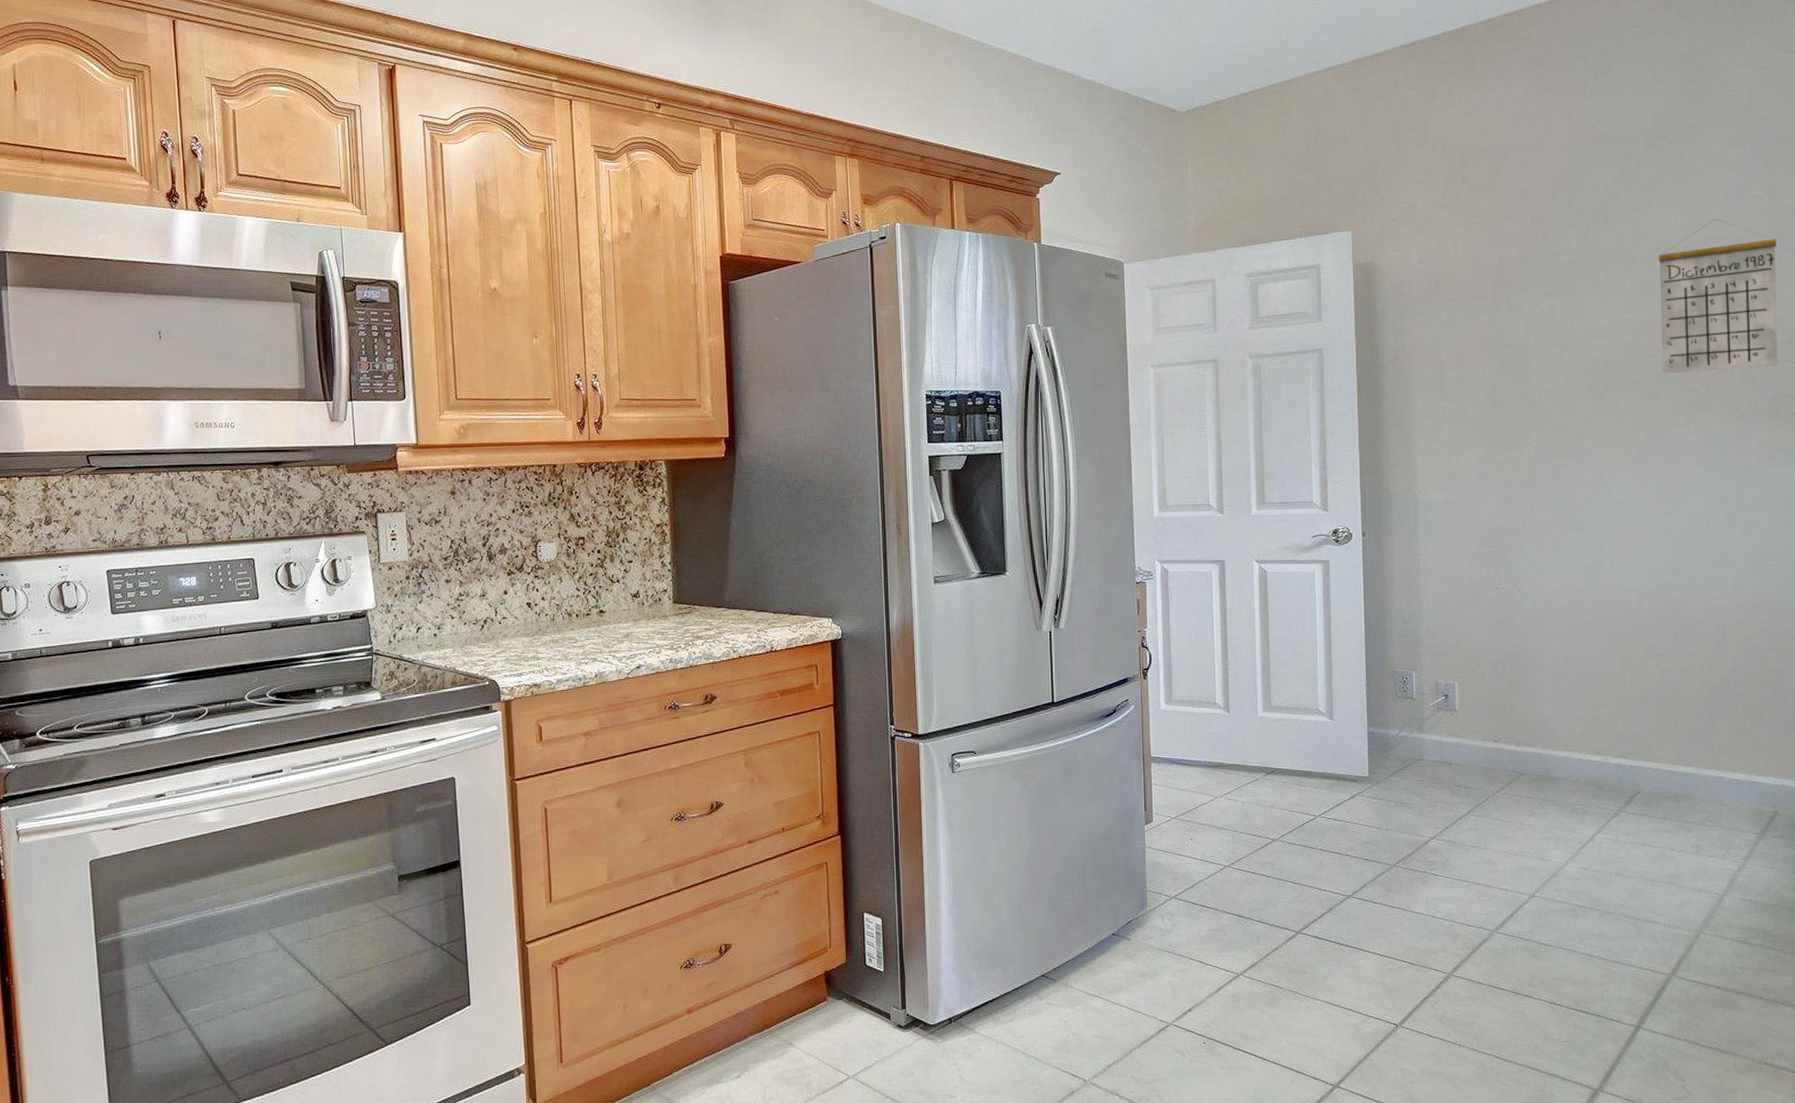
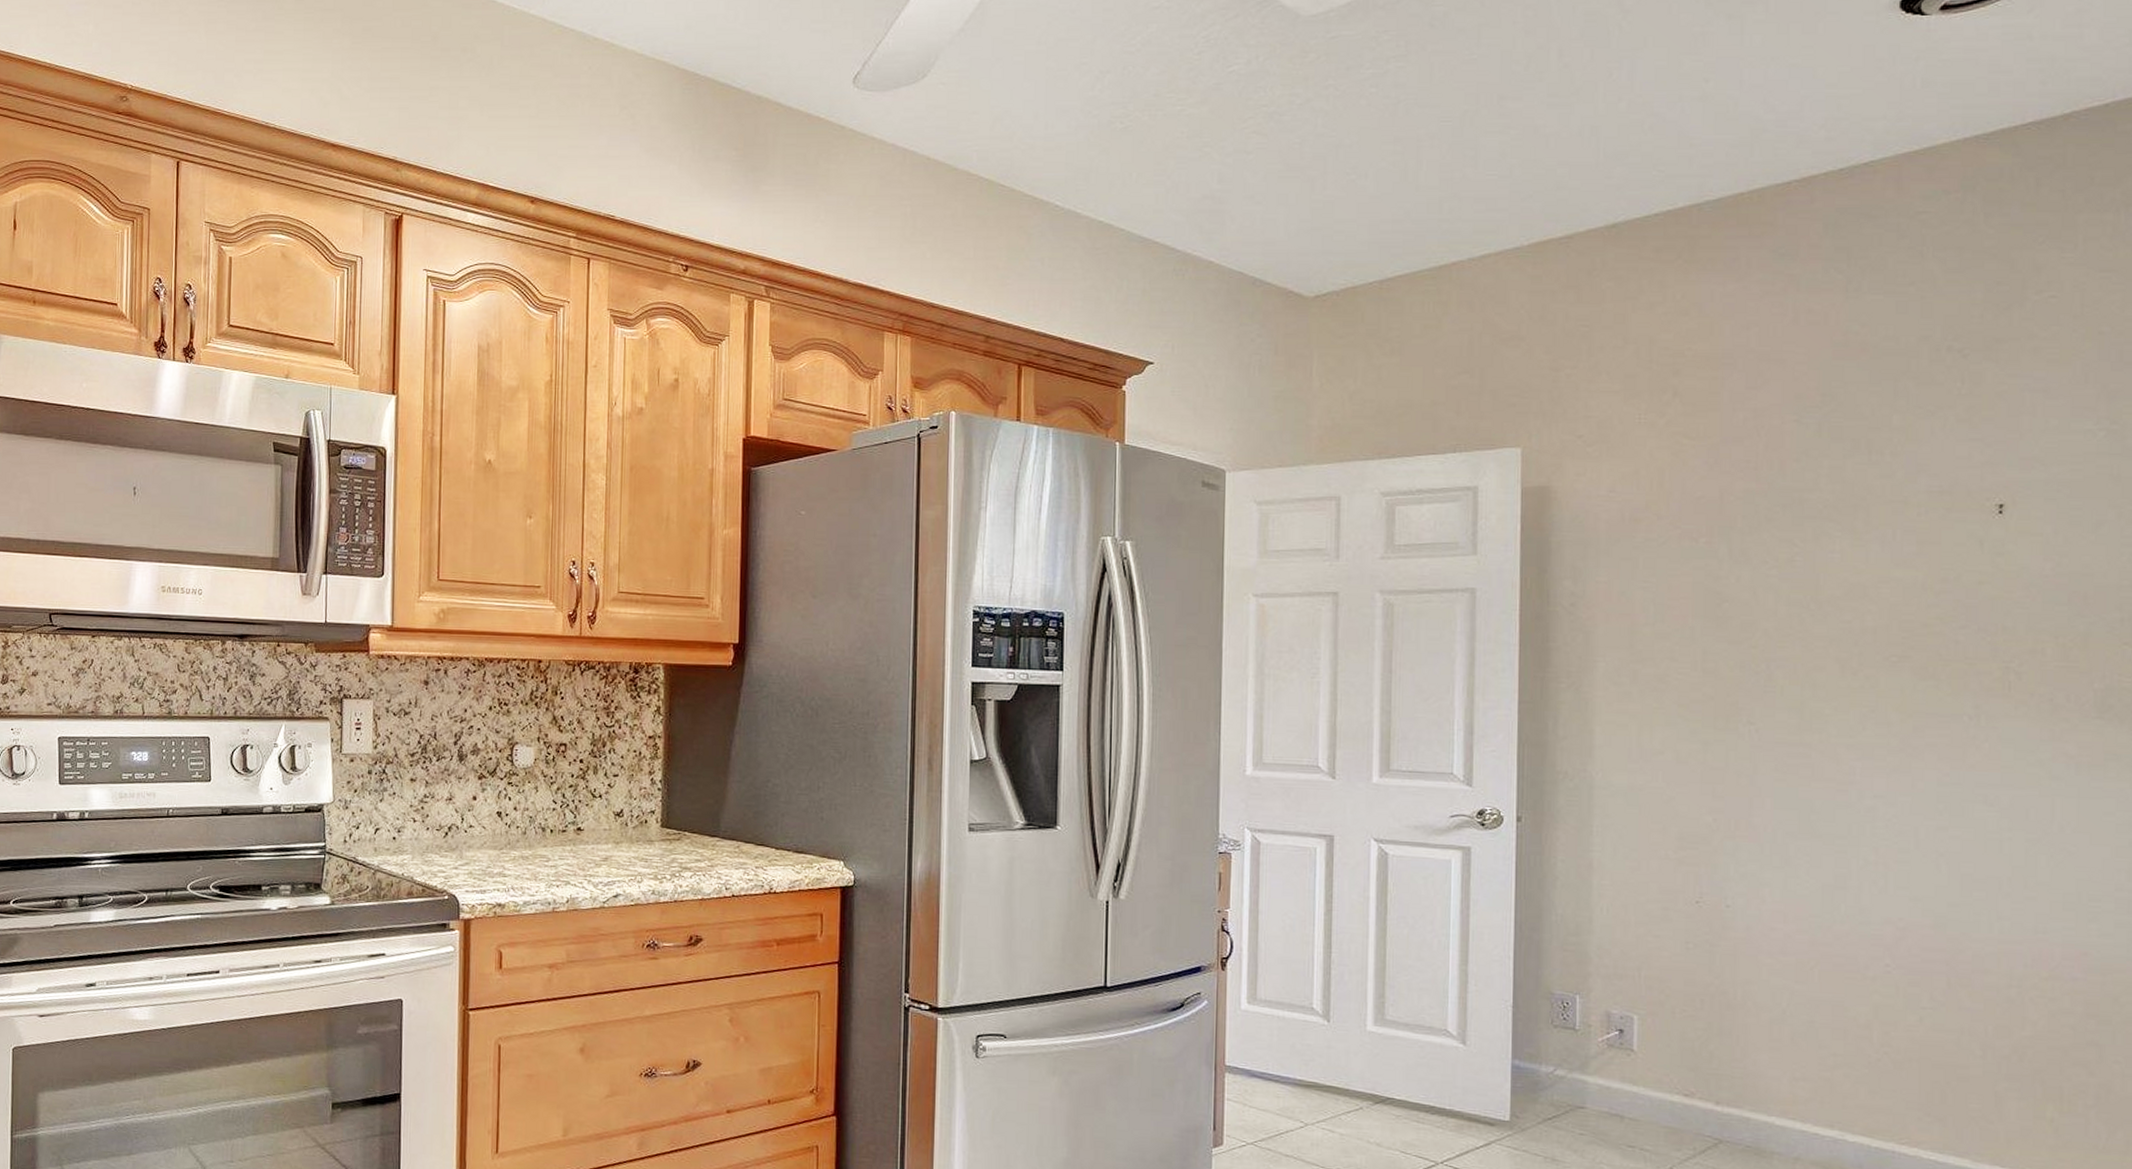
calendar: present [1658,218,1778,374] -> none [1942,456,2115,650]

